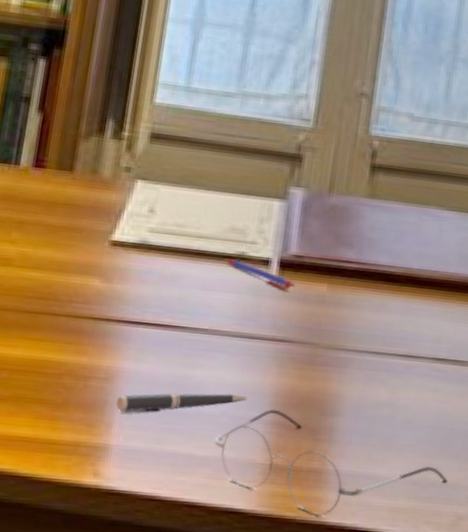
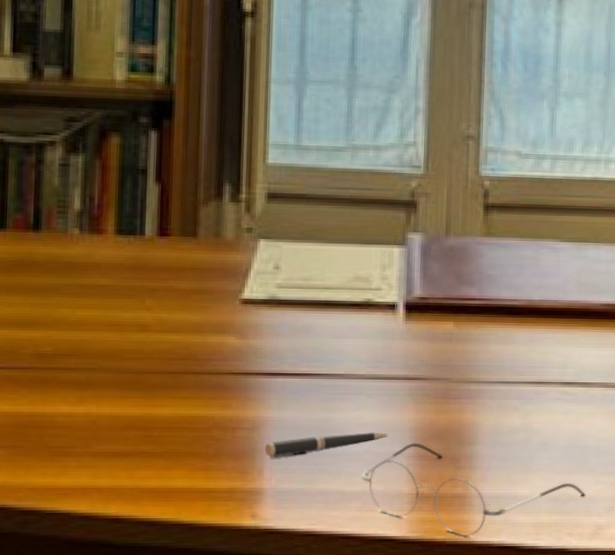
pen: present [226,258,295,291] -> none [354,306,423,332]

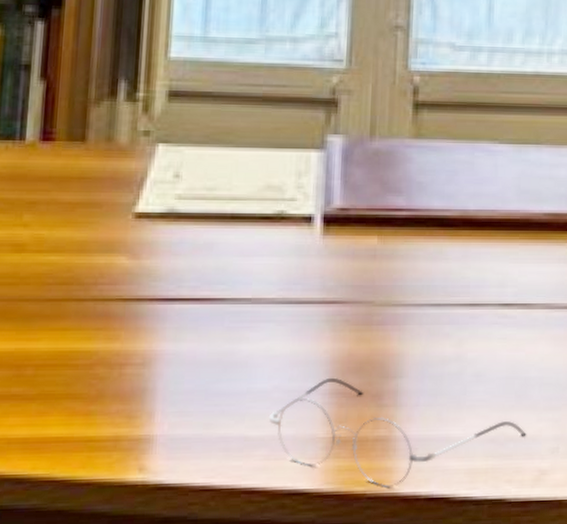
pen: present [264,431,389,459] -> none [156,365,302,400]

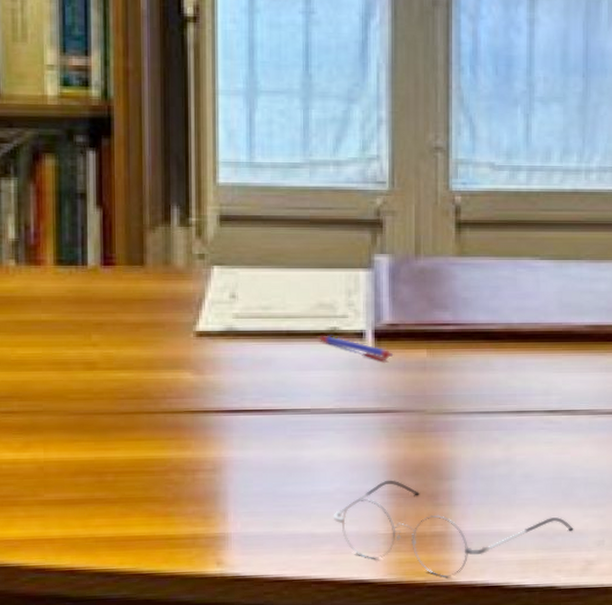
pen: none [264,219,343,248] -> present [319,335,394,362]

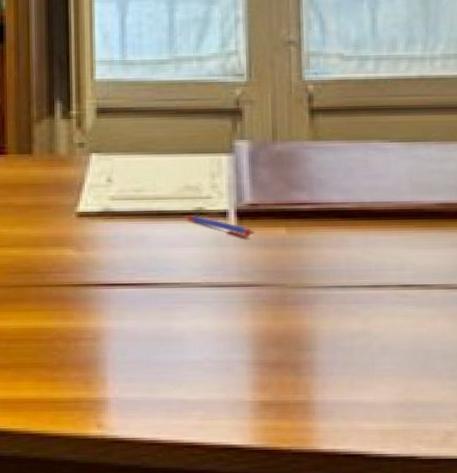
eyeglasses: present [333,480,574,578] -> none [202,350,432,445]

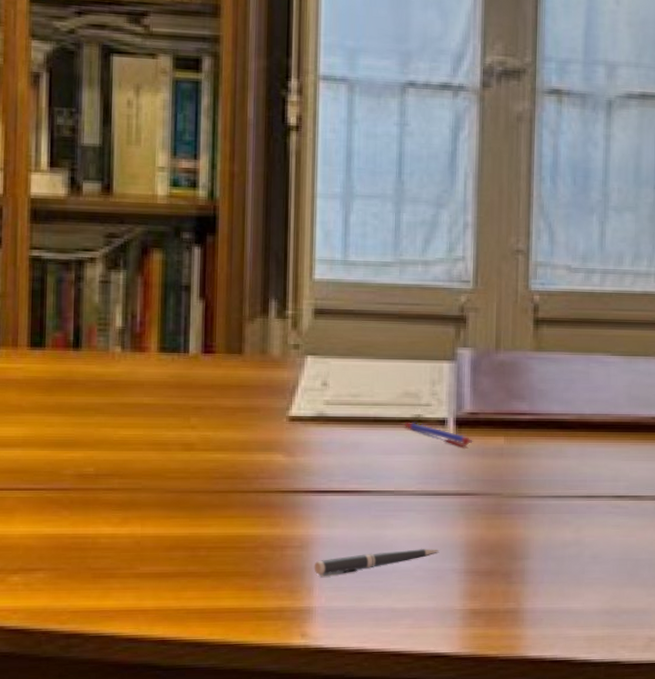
pen: none [106,339,227,368] -> present [314,548,440,577]

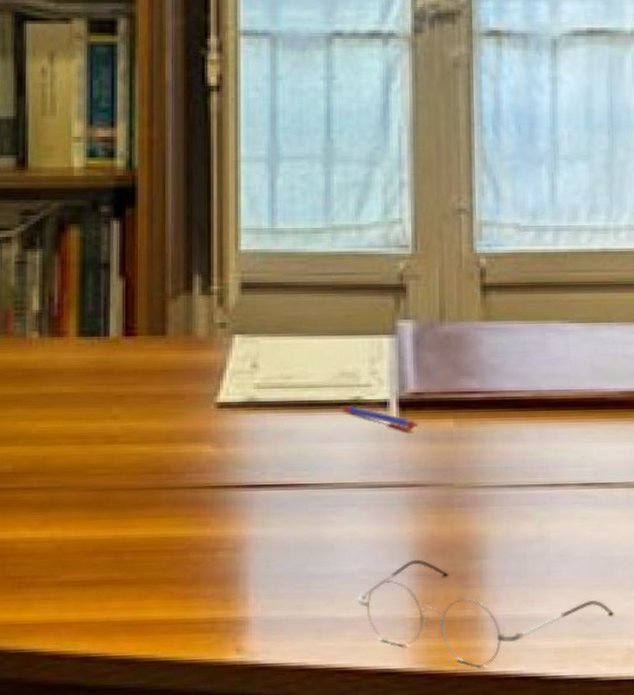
pen: present [314,548,440,577] -> none [248,548,386,583]
eyeglasses: none [412,558,638,652] -> present [357,559,614,667]

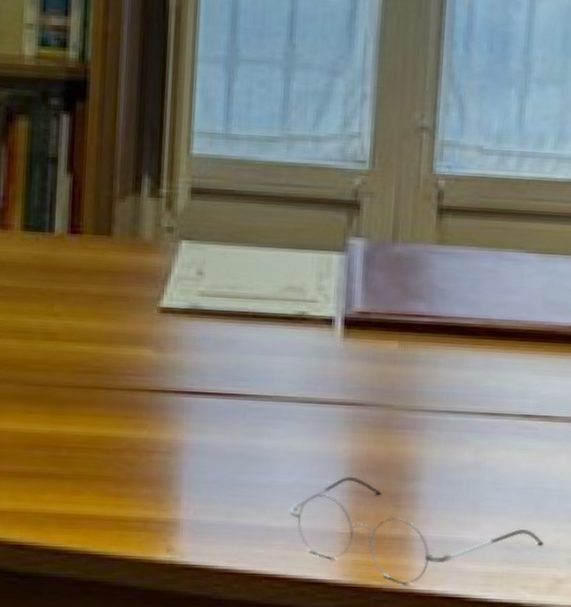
pen: present [341,405,419,432] -> none [286,319,363,351]

